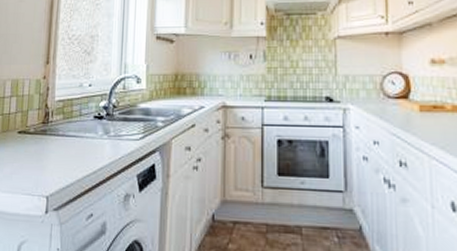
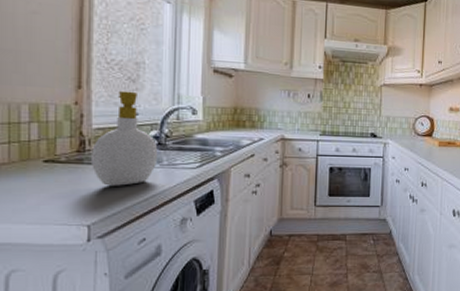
soap bottle: none [52,63,106,157] -> present [90,90,158,186]

